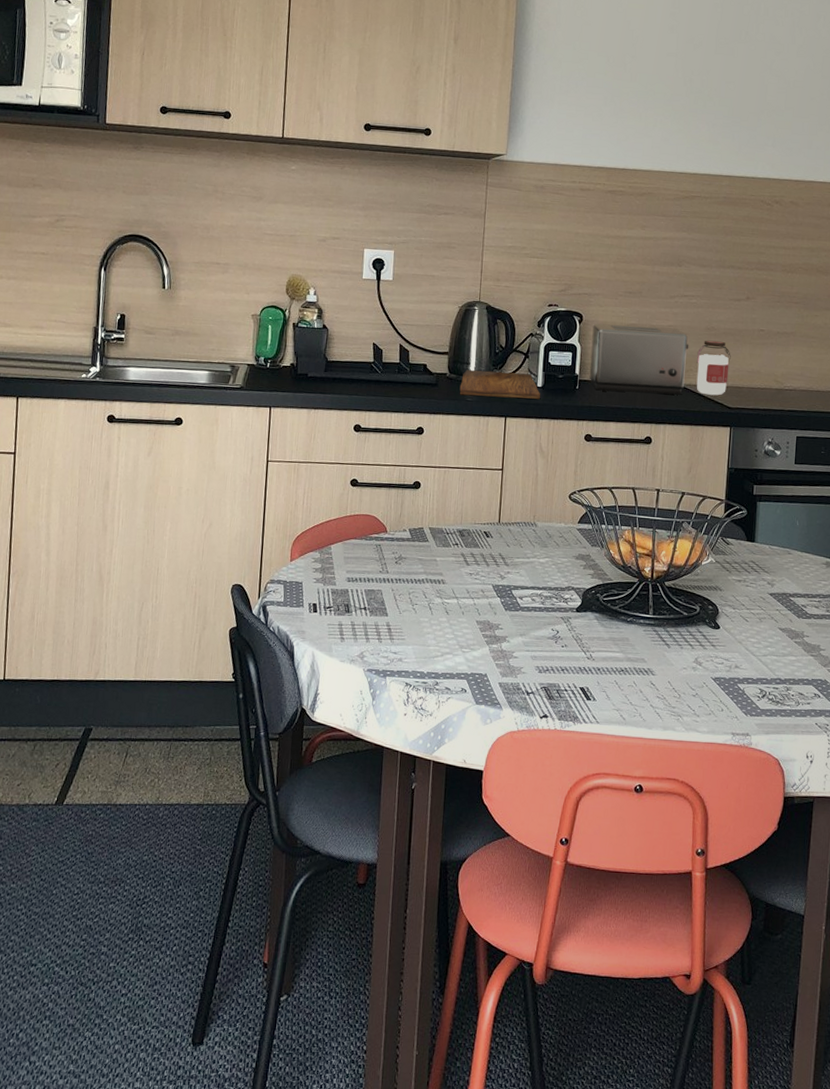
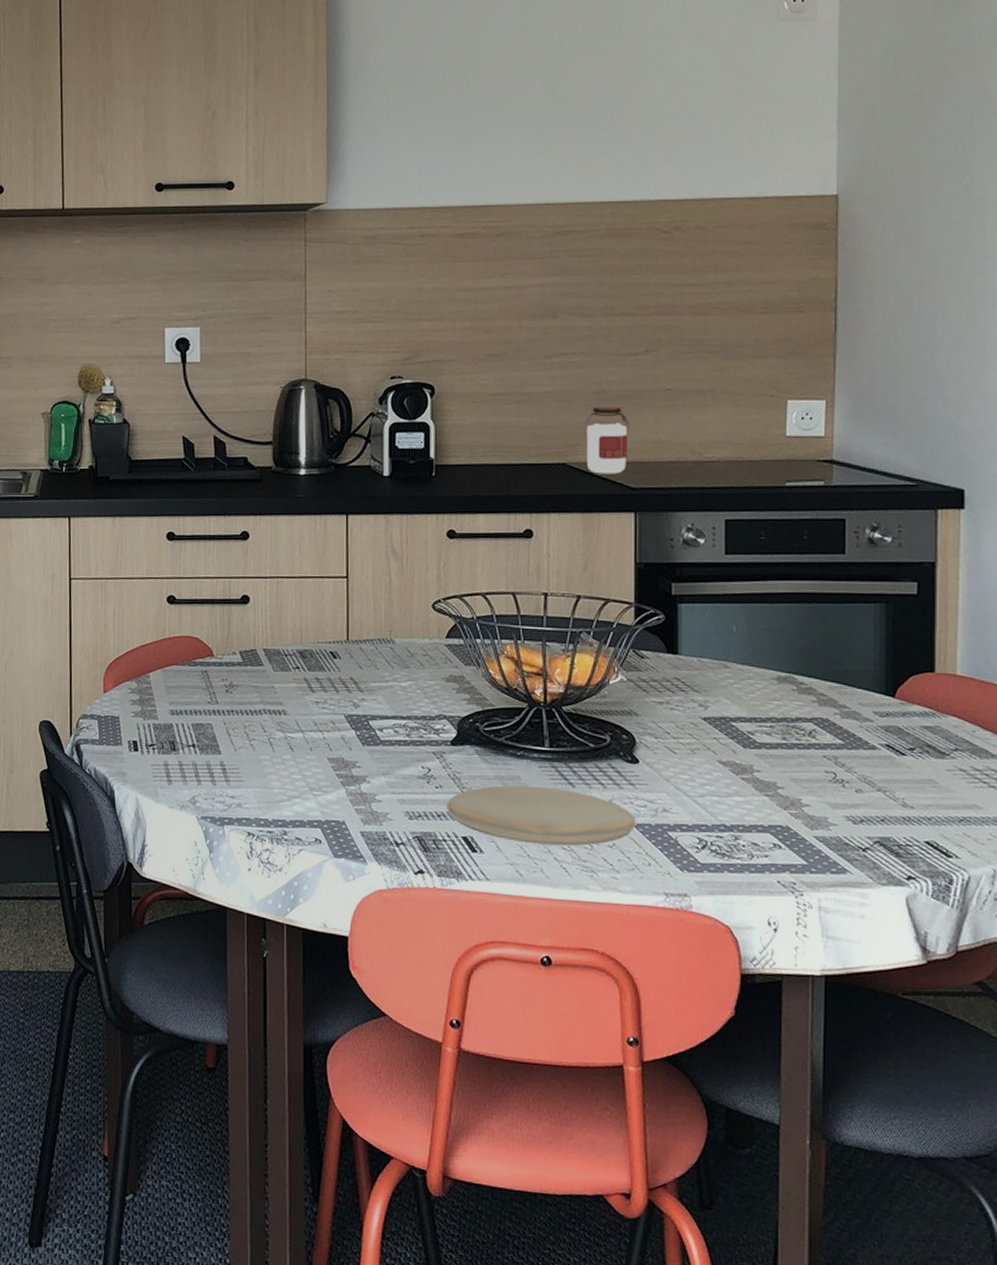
cutting board: present [459,370,541,399] -> none [289,460,389,492]
plate: none [569,645,715,695] -> present [447,785,637,846]
toaster: present [589,323,689,396] -> none [447,394,573,477]

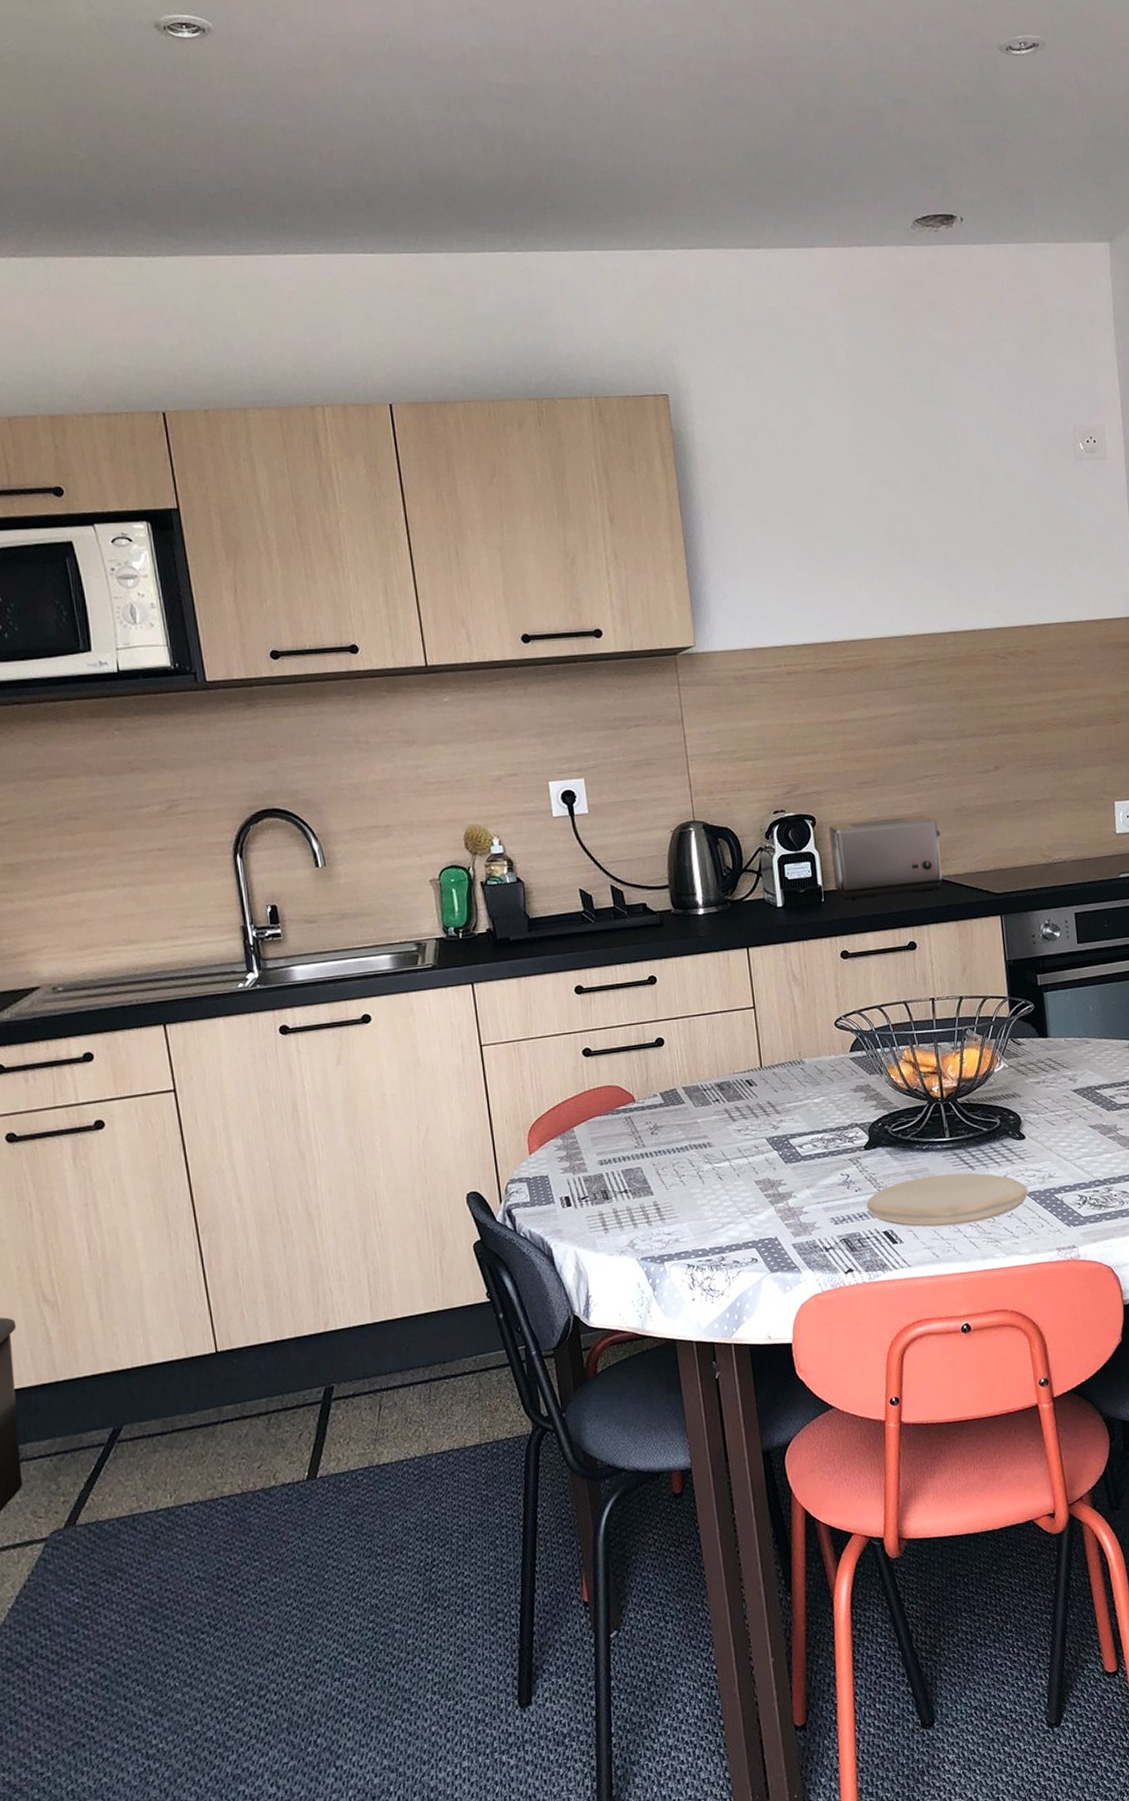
toaster: none [447,394,573,477] -> present [828,815,942,900]
jar: present [585,406,630,474] -> none [951,821,990,884]

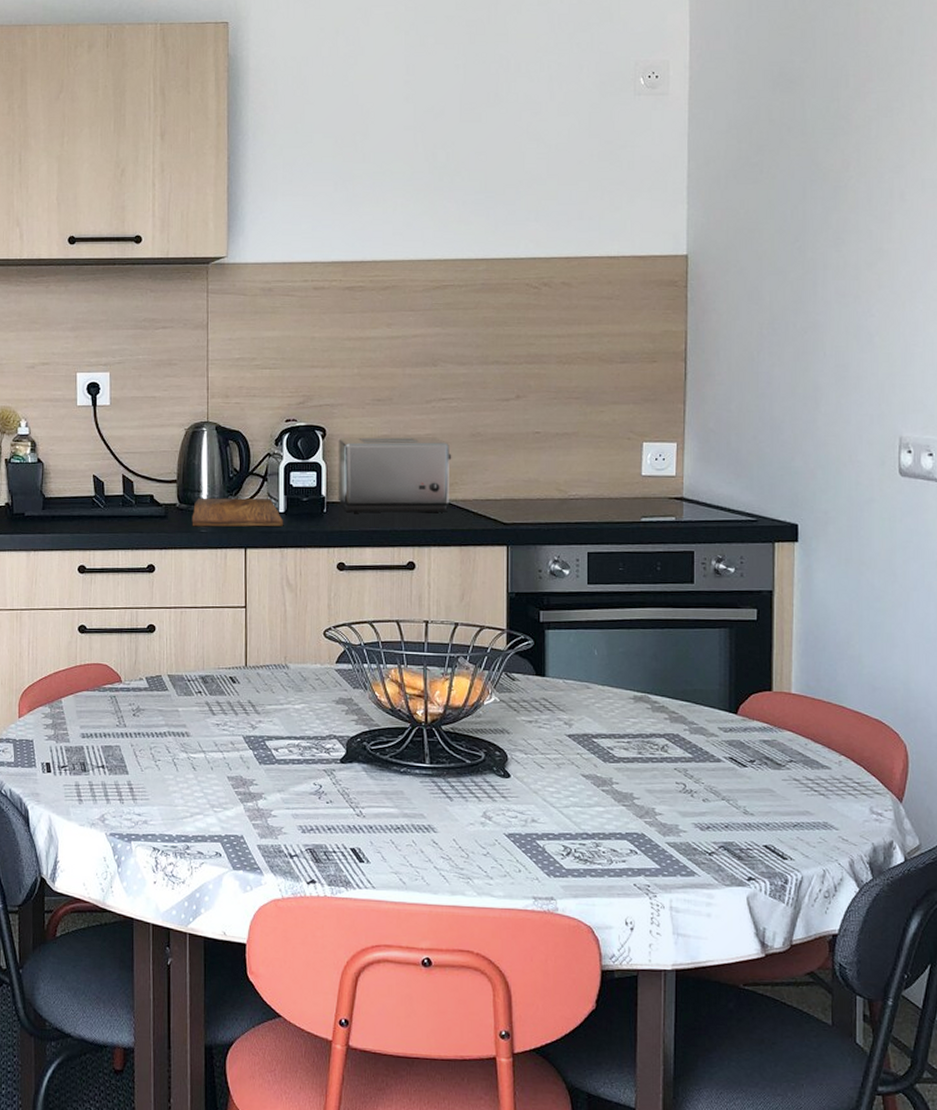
cutting board: none [689,894,784,932] -> present [192,498,284,527]
plate: present [866,1173,1029,1227] -> none [336,799,508,855]

